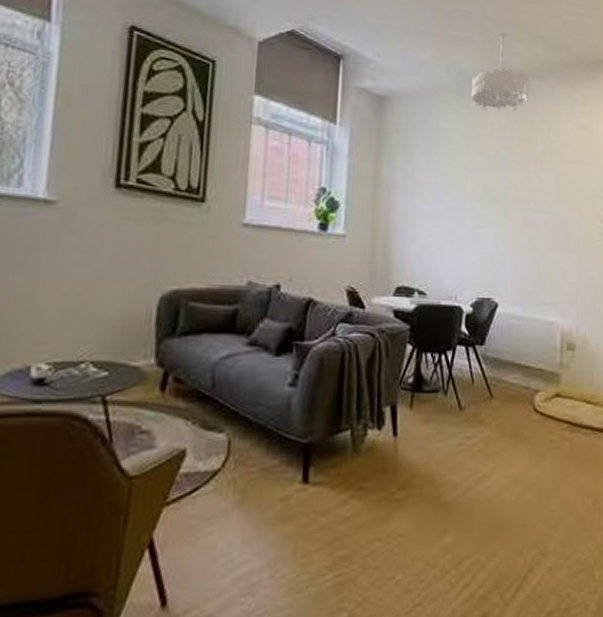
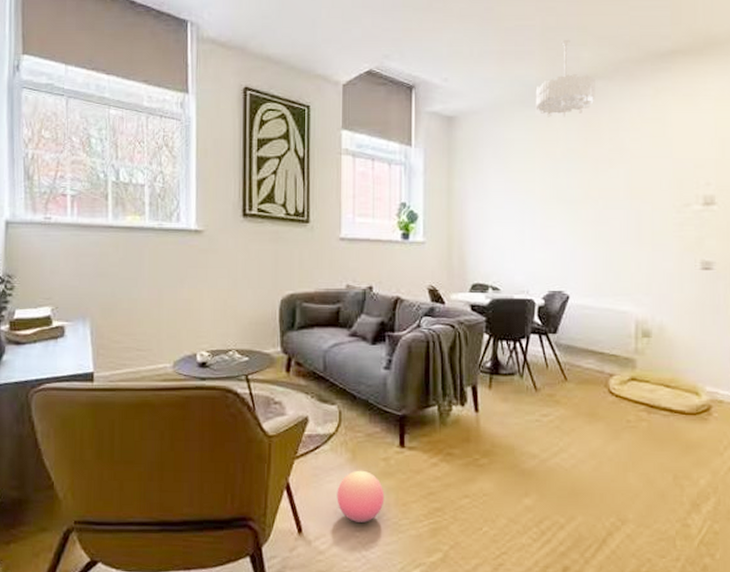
ball: none [217,515,280,586] -> present [337,470,385,524]

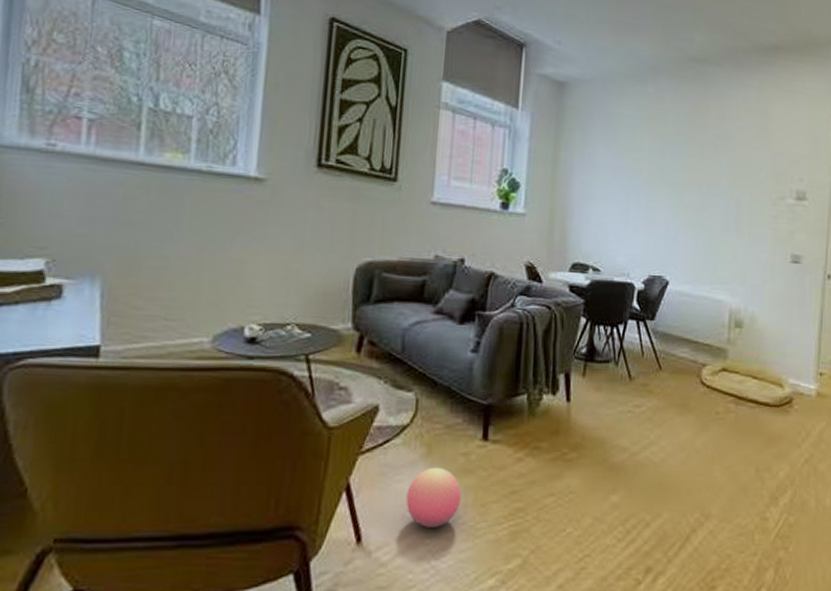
chandelier: present [535,39,595,117] -> none [647,19,706,98]

